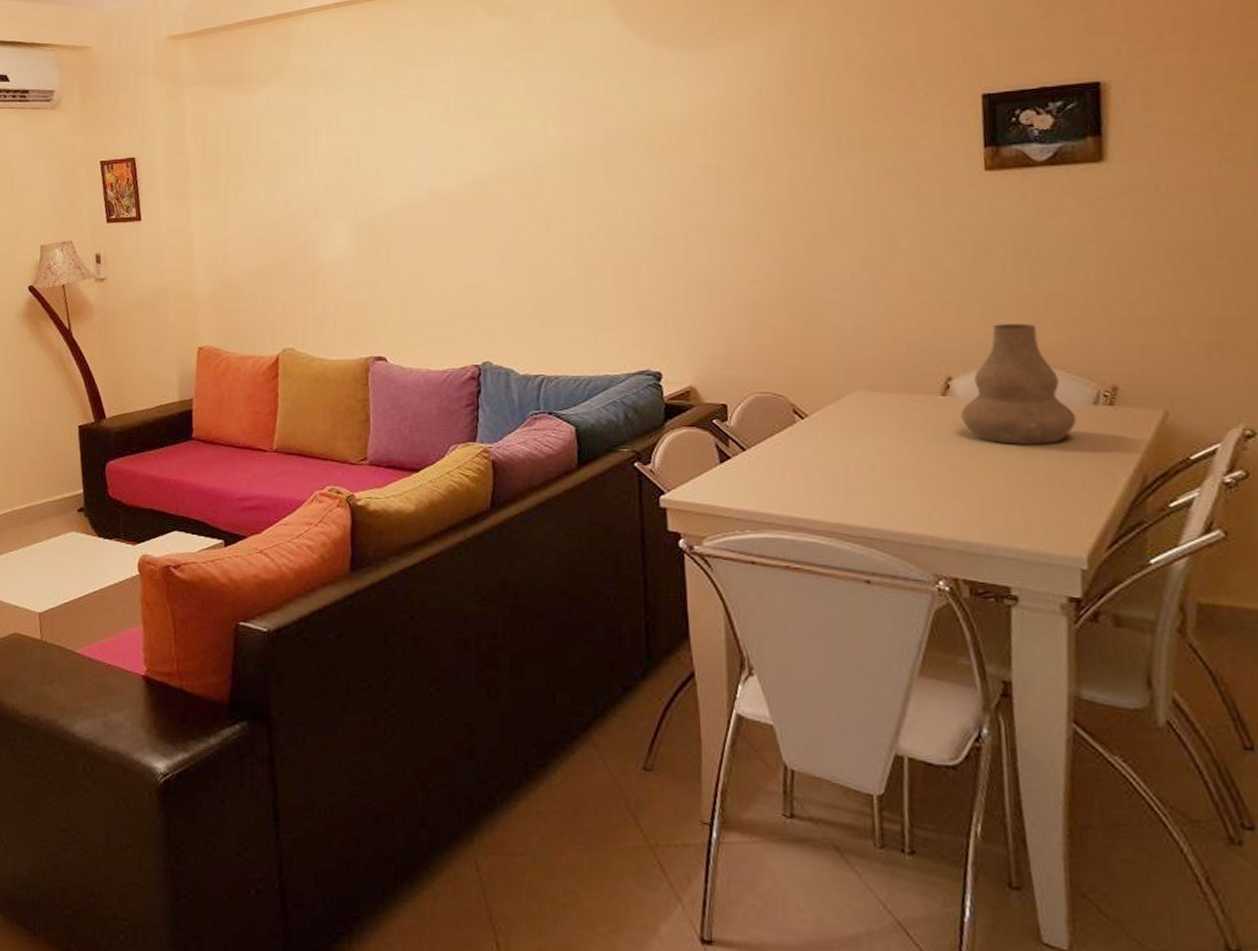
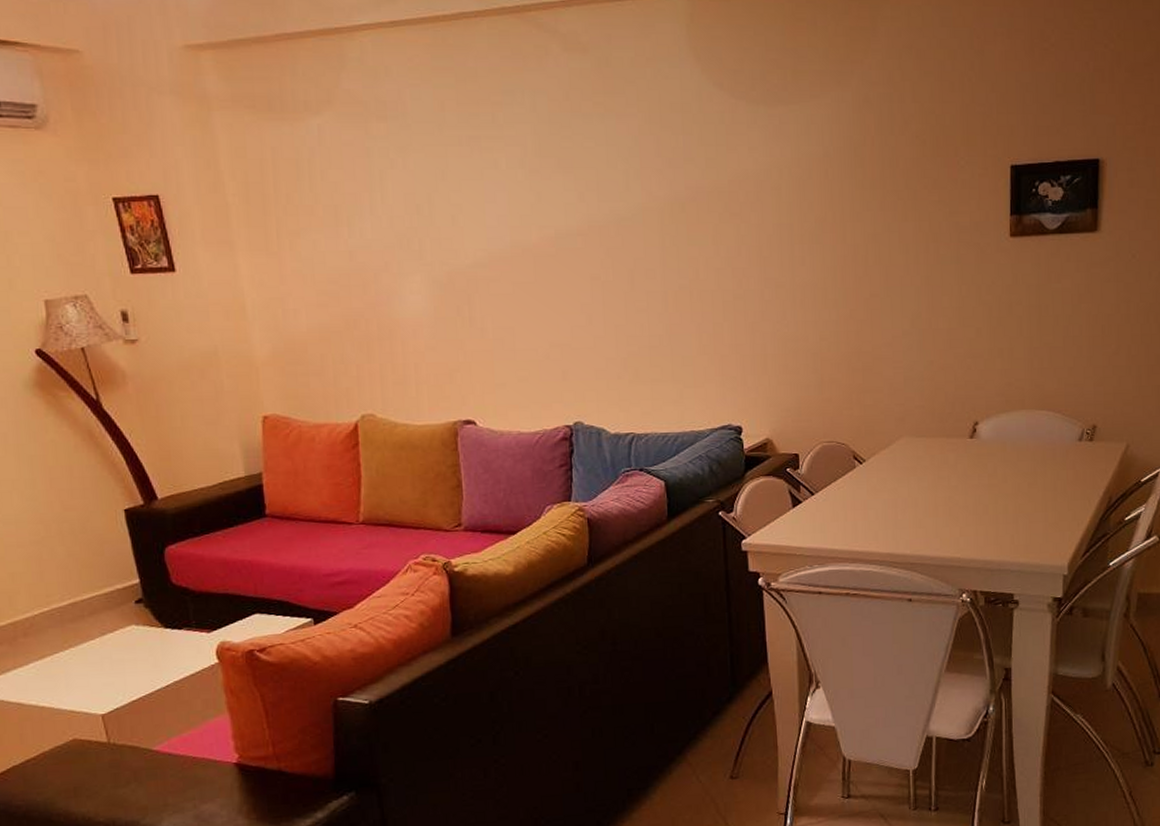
vase: present [960,324,1076,445] -> none [983,374,1066,477]

